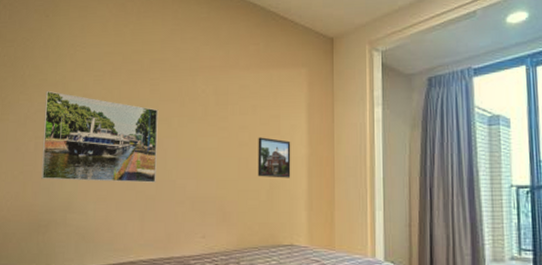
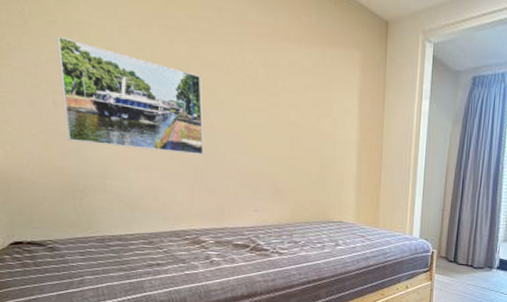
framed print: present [257,137,291,178] -> none [309,118,342,161]

